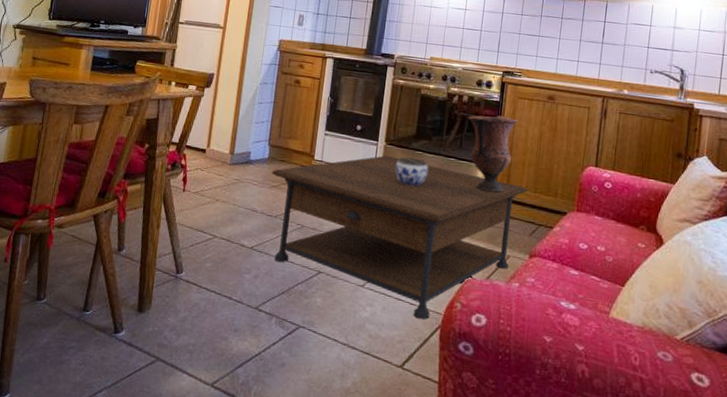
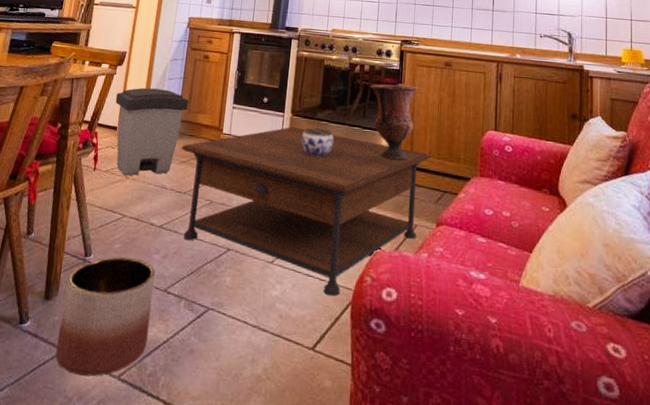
planter: none [150,275,247,384] -> present [55,257,155,377]
trash can: none [203,111,280,199] -> present [115,87,189,176]

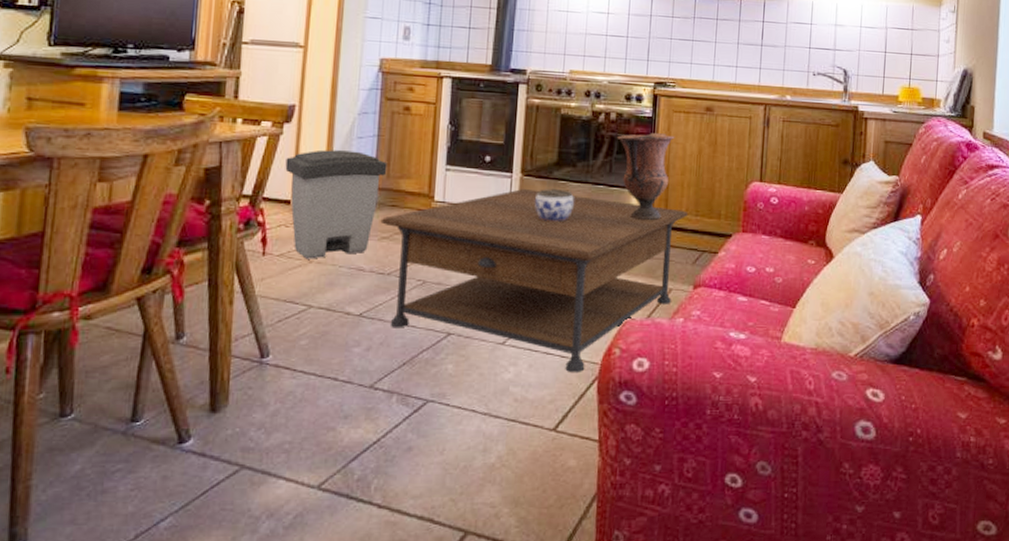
planter: present [55,257,155,377] -> none [232,353,357,491]

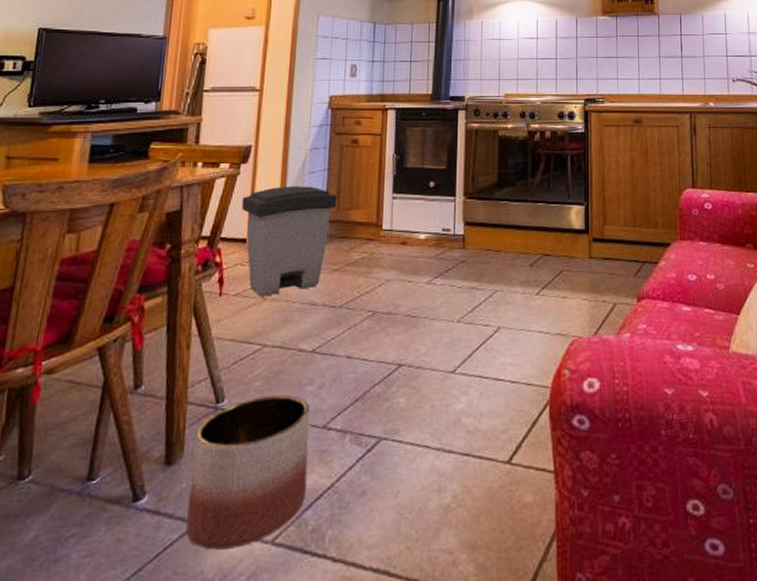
planter: none [232,353,357,491] -> present [186,394,311,550]
coffee table: present [380,189,688,373] -> none [331,212,626,399]
jar: present [535,188,574,222] -> none [478,208,515,242]
vase: present [617,133,675,220] -> none [553,148,608,234]

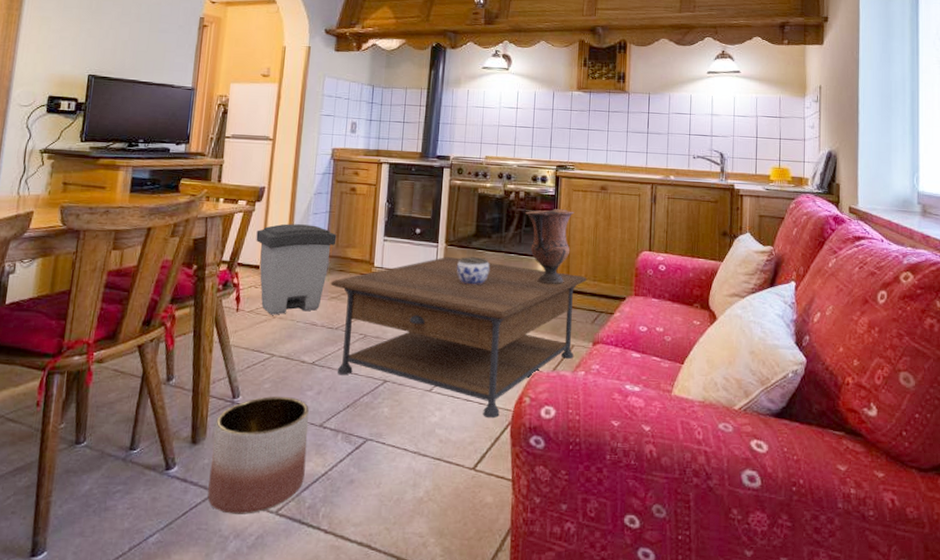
coffee table: none [331,212,626,399] -> present [330,257,587,419]
jar: none [478,208,515,242] -> present [457,256,490,285]
vase: none [553,148,608,234] -> present [526,209,575,284]

